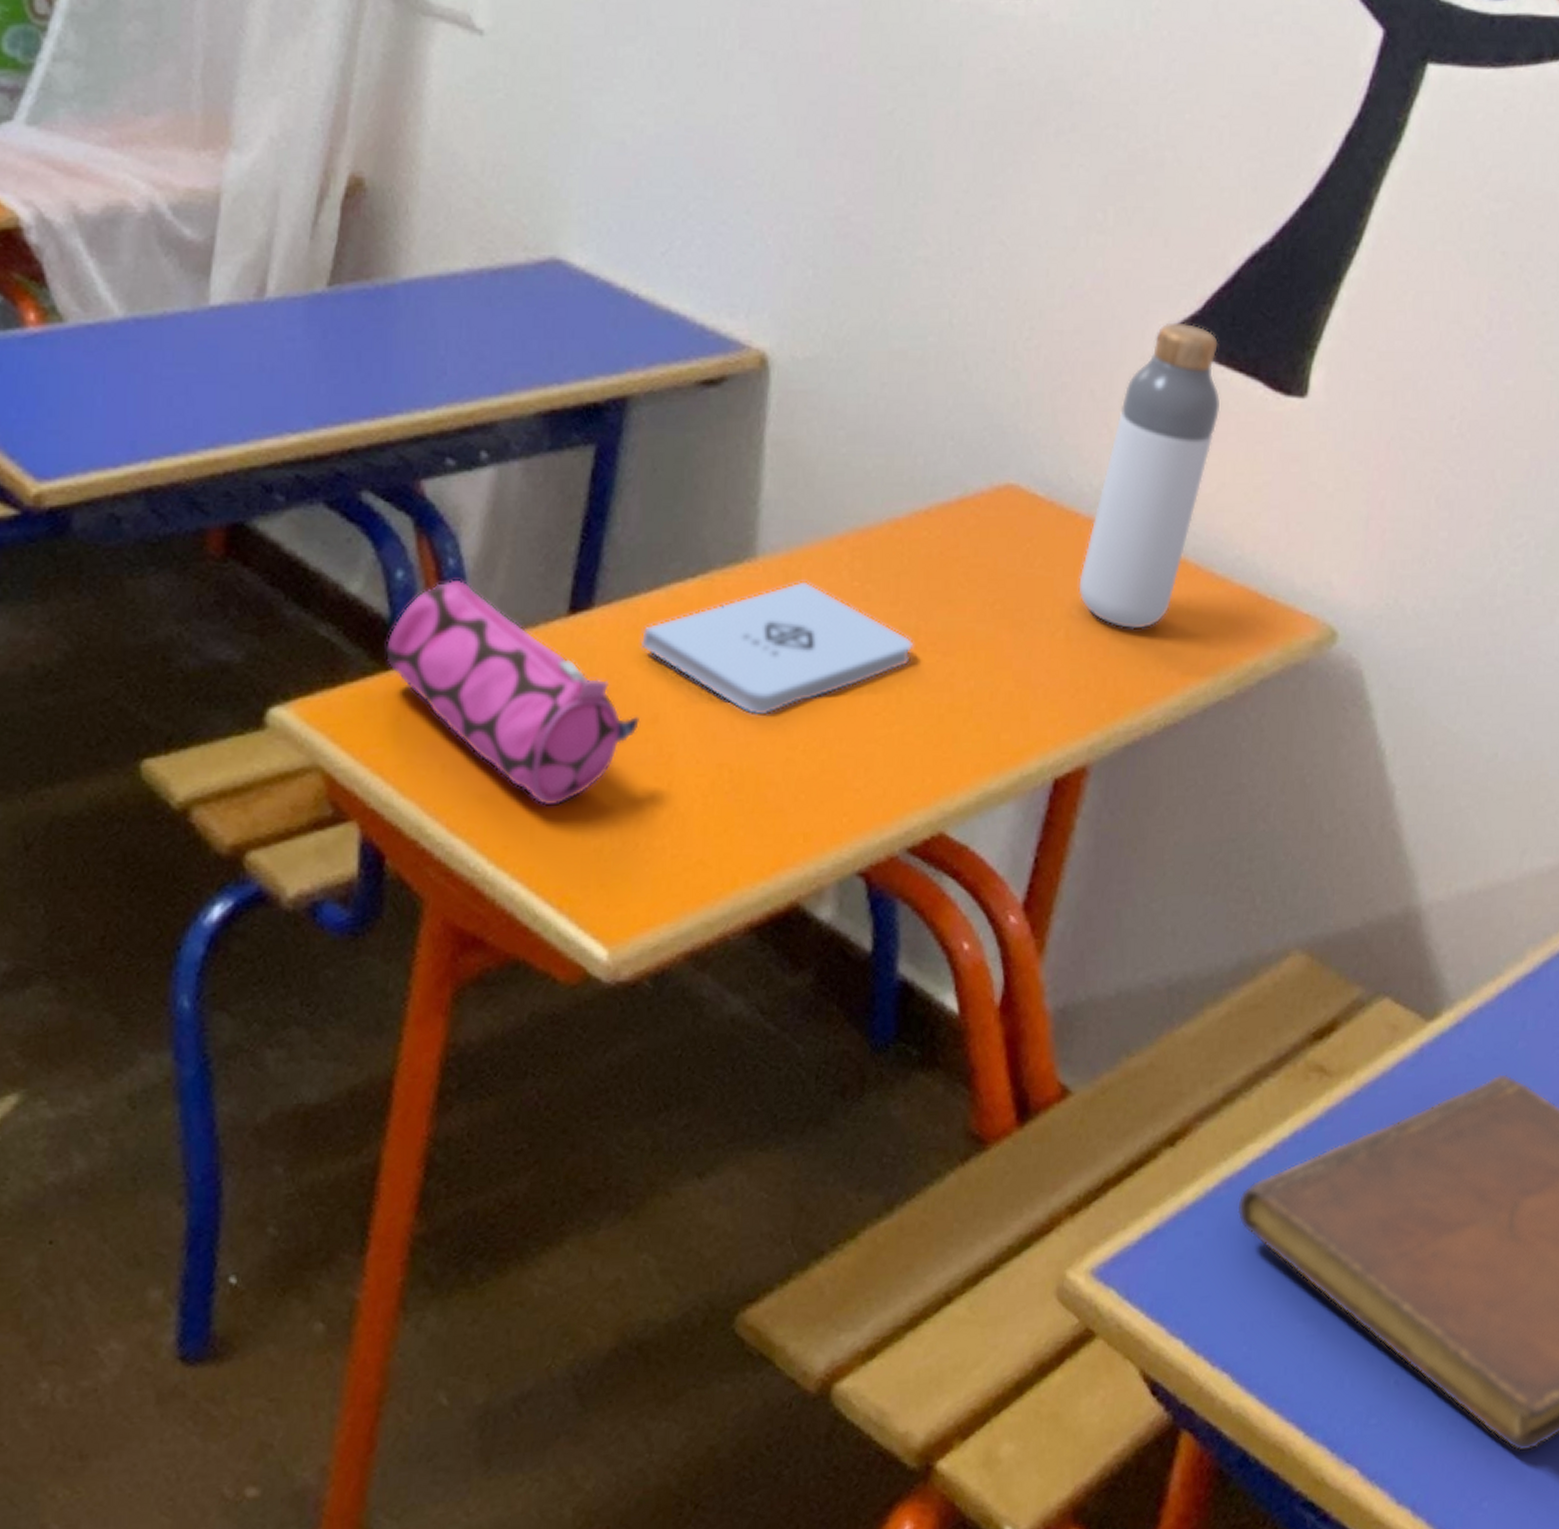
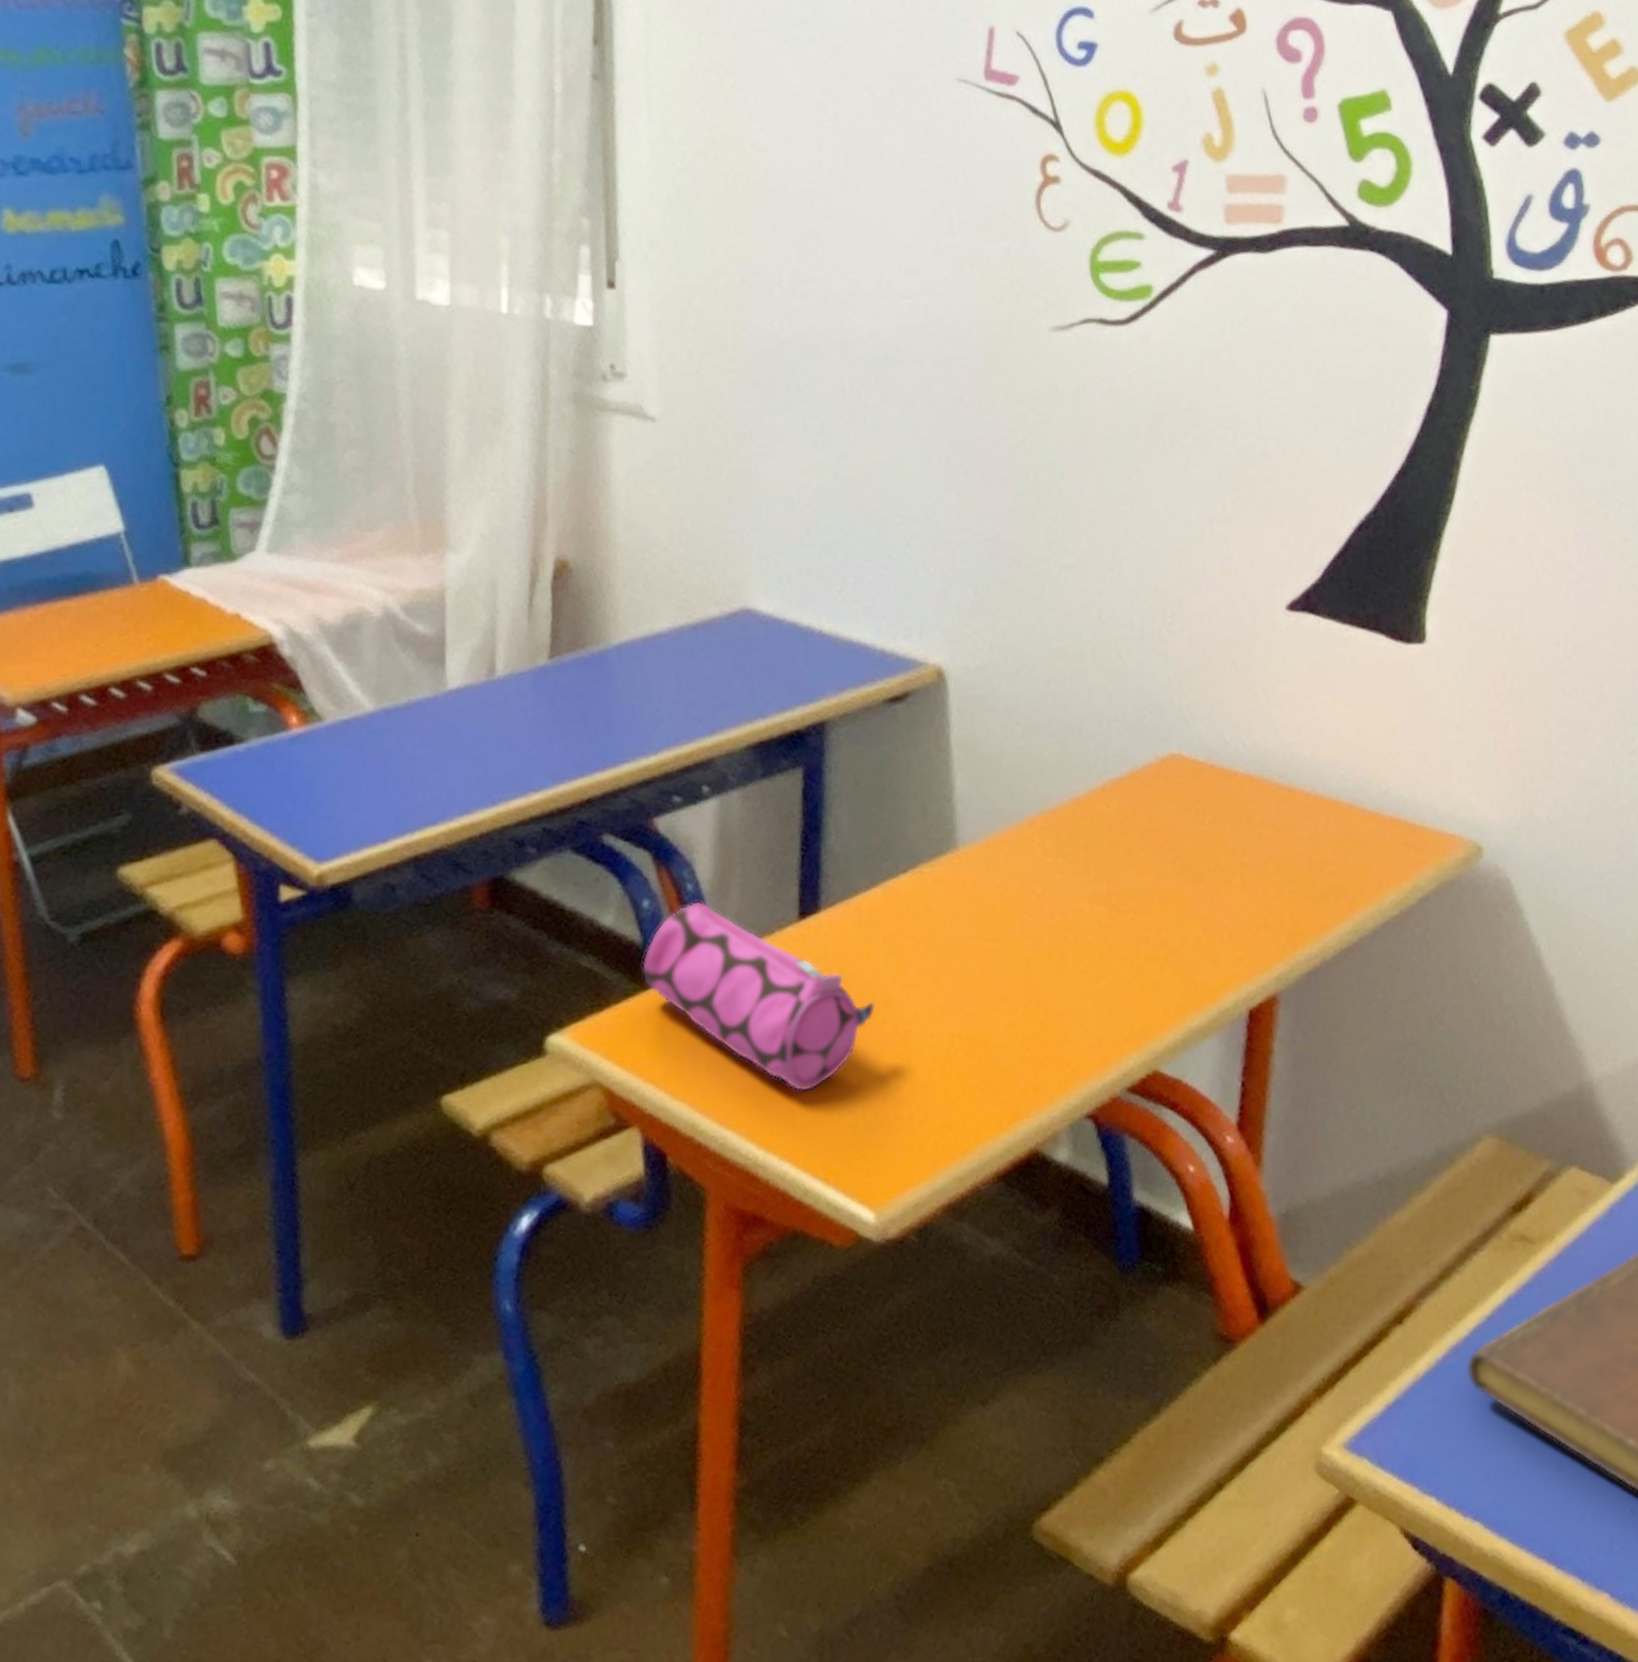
notepad: present [640,581,914,716] -> none [865,863,1108,988]
bottle: present [1078,322,1220,630] -> none [1246,591,1350,869]

